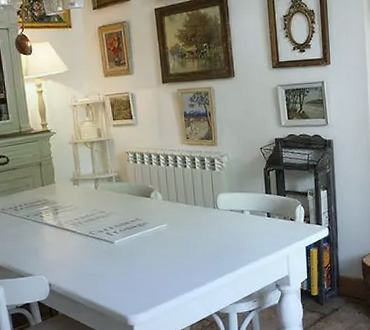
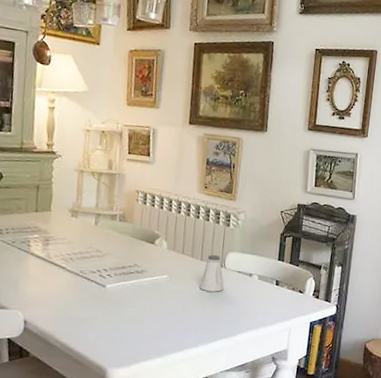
saltshaker: none [197,199,220,233] -> present [200,255,224,292]

